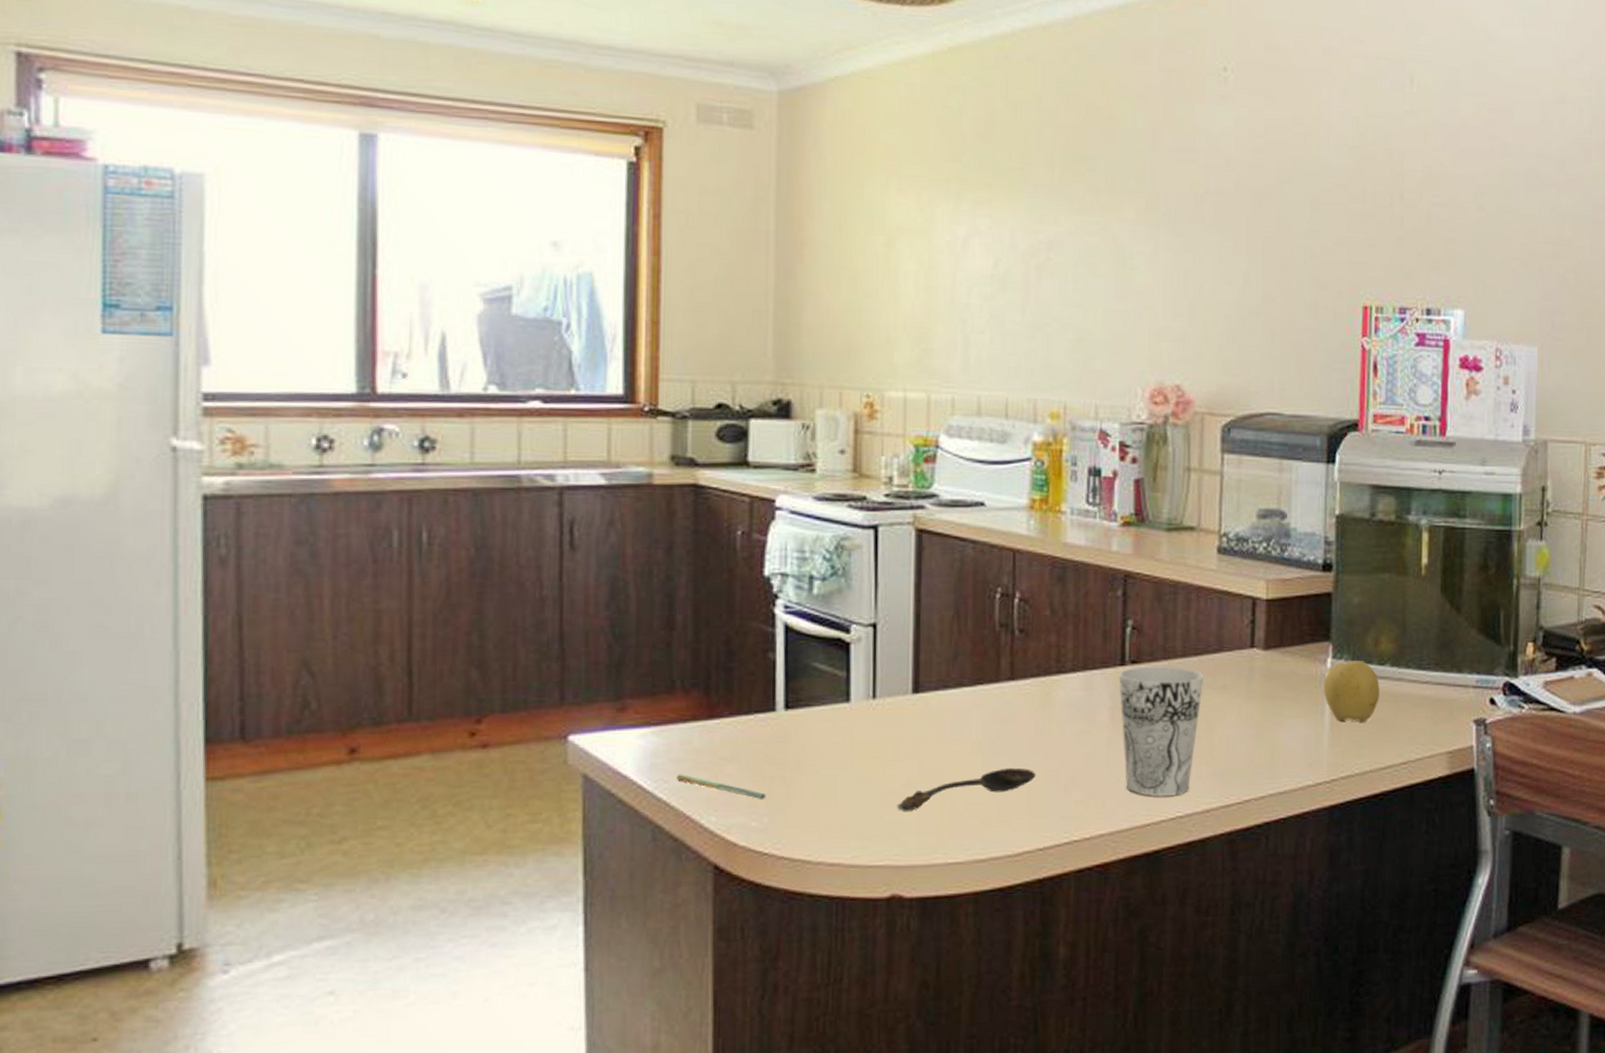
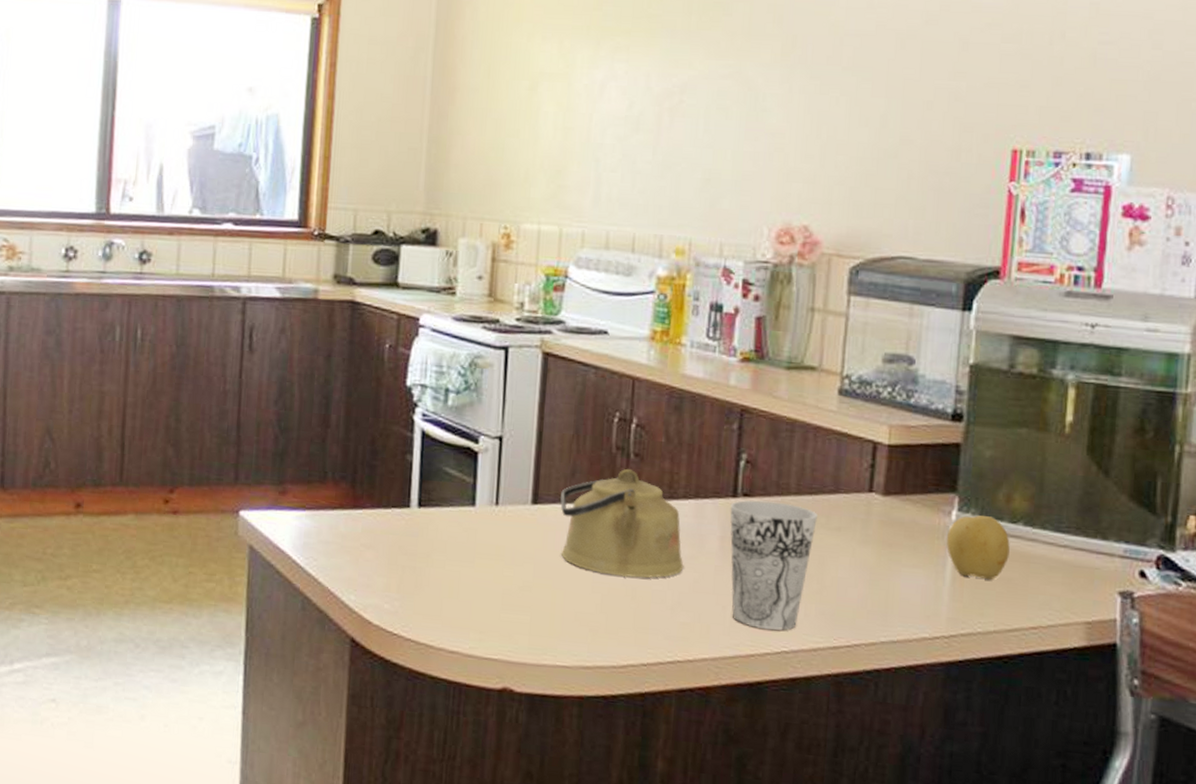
pen: present [677,774,766,800] -> none [325,554,398,586]
spoon: present [897,767,1036,811] -> none [512,583,644,613]
kettle: none [943,646,1076,760] -> present [560,468,684,578]

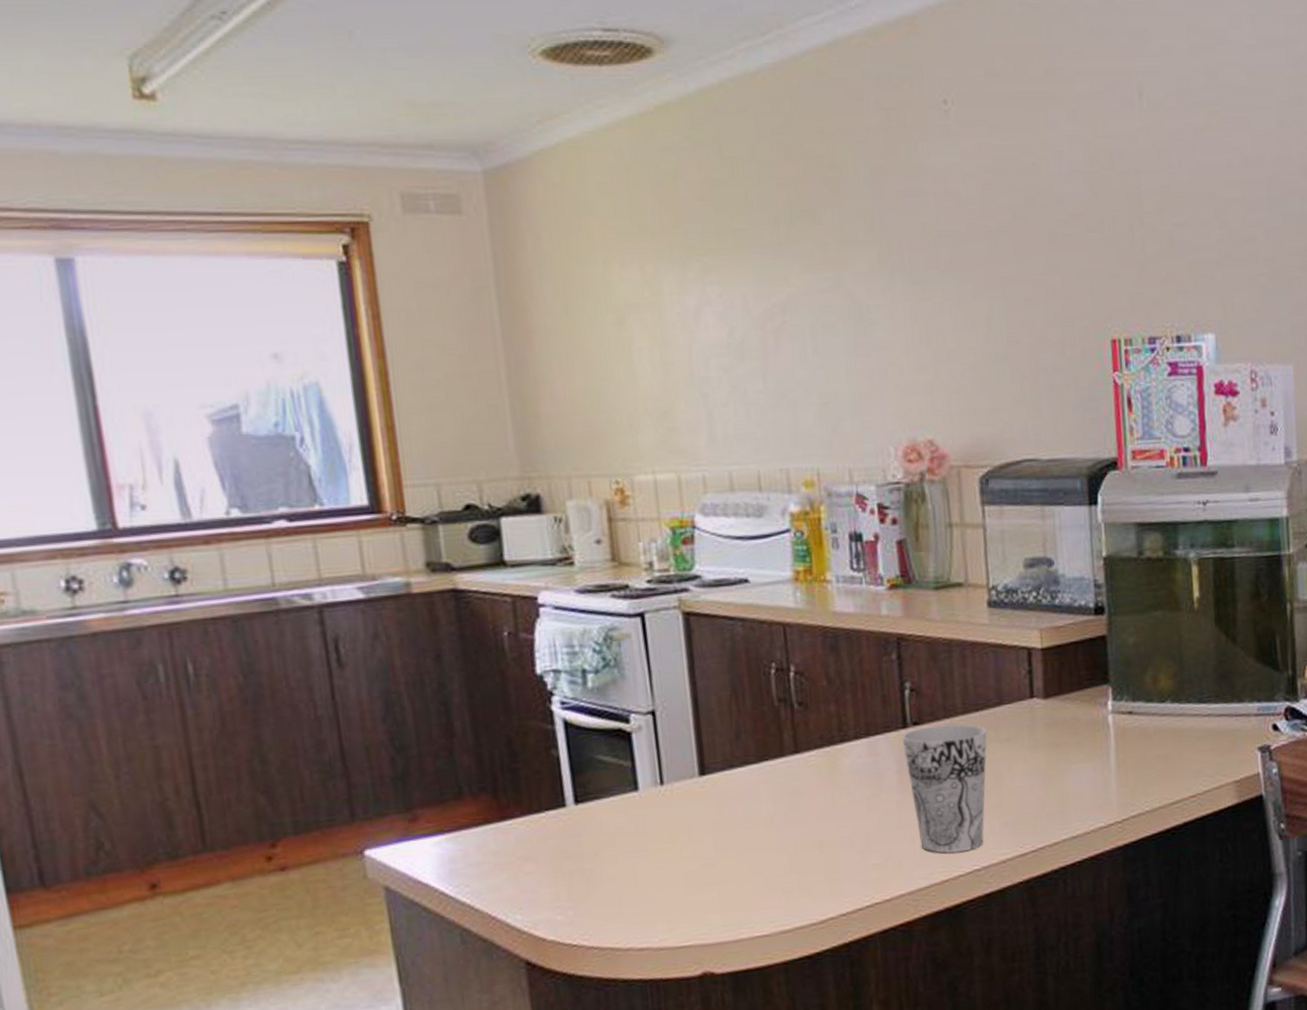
kettle: present [560,468,684,578] -> none [728,719,867,833]
fruit: present [946,515,1010,580] -> none [1106,700,1163,762]

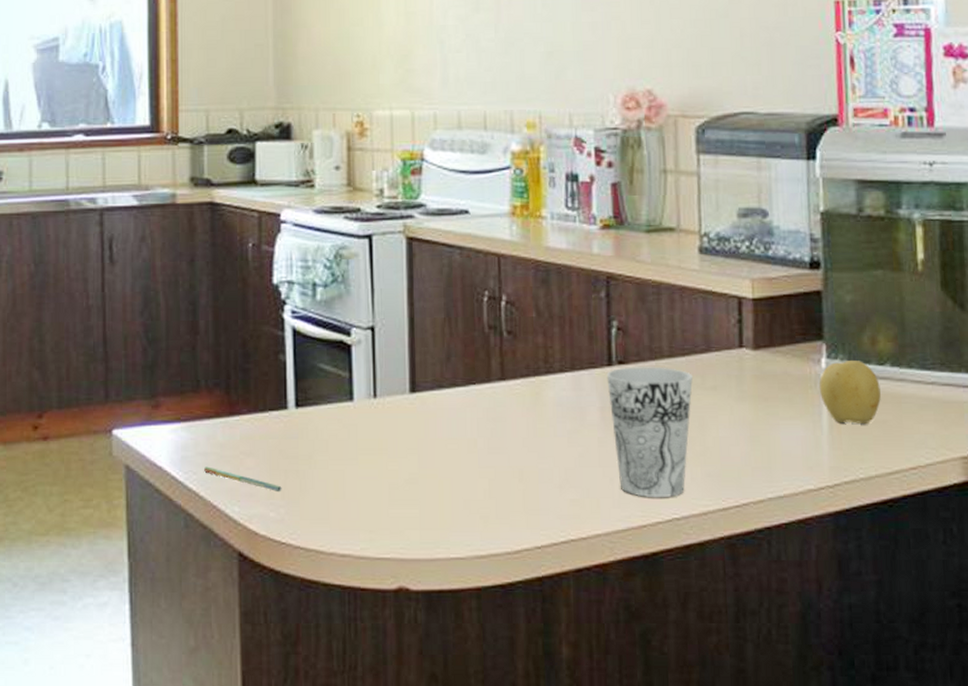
pen: none [477,876,568,895] -> present [204,466,282,493]
fruit: none [1106,700,1163,762] -> present [819,361,881,425]

